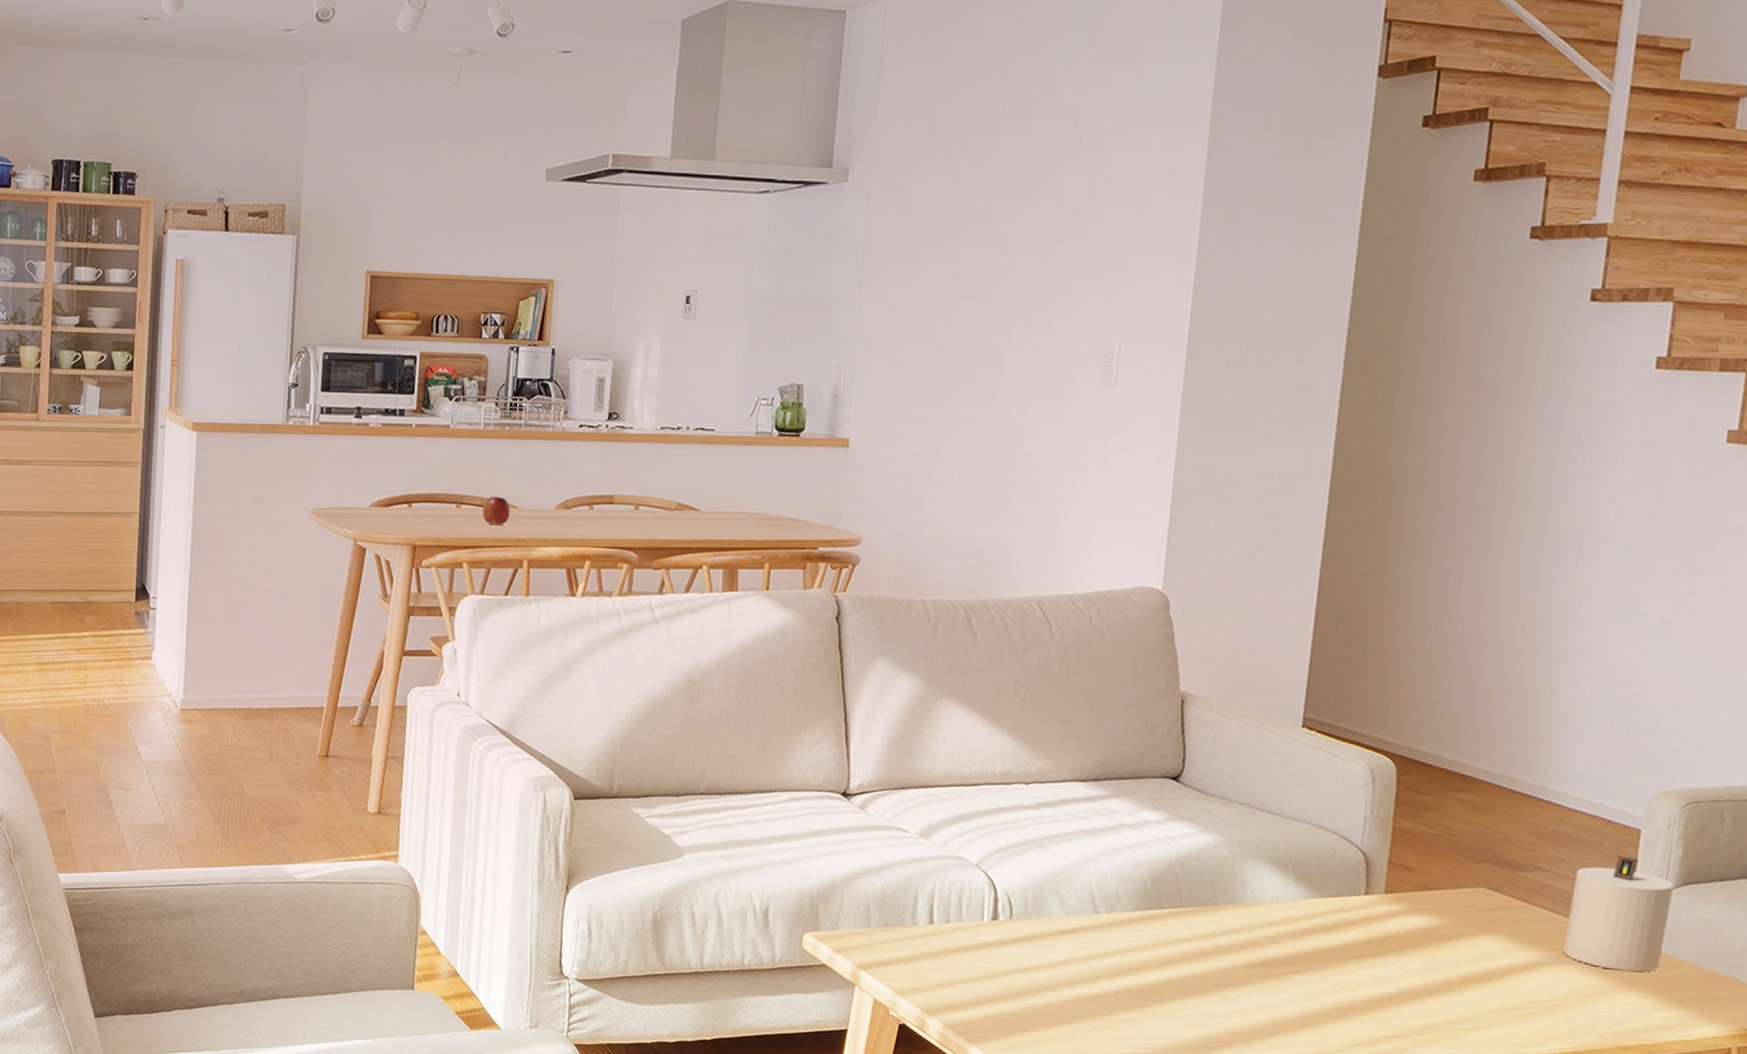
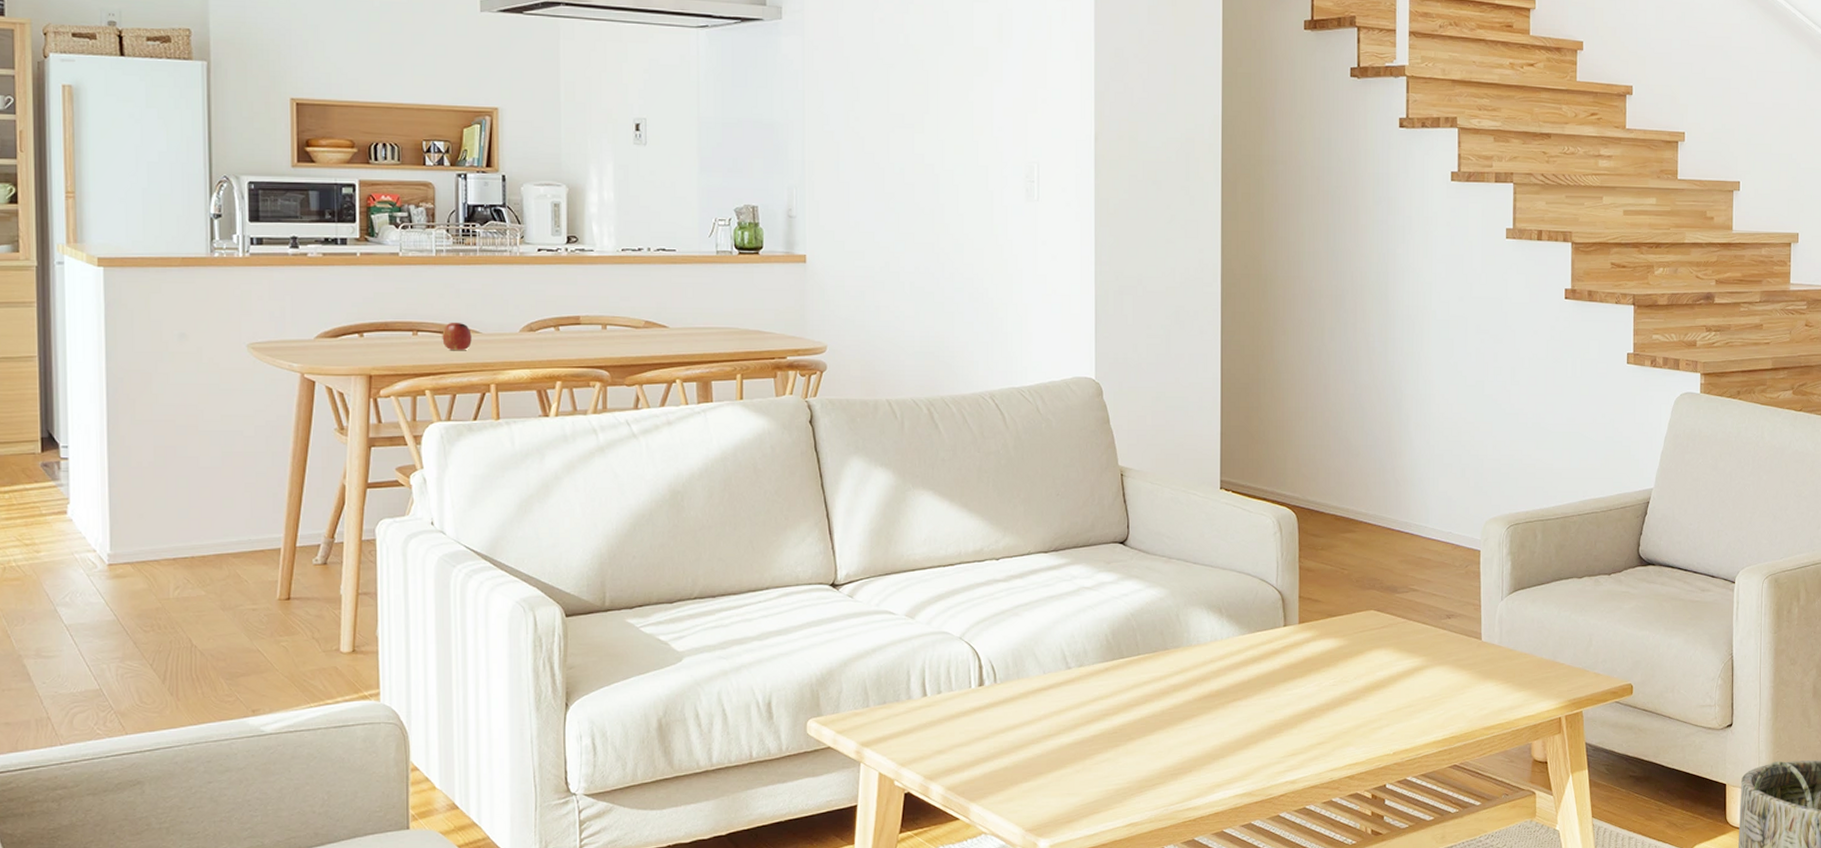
candle: present [1563,855,1674,972] -> none [1436,572,1508,666]

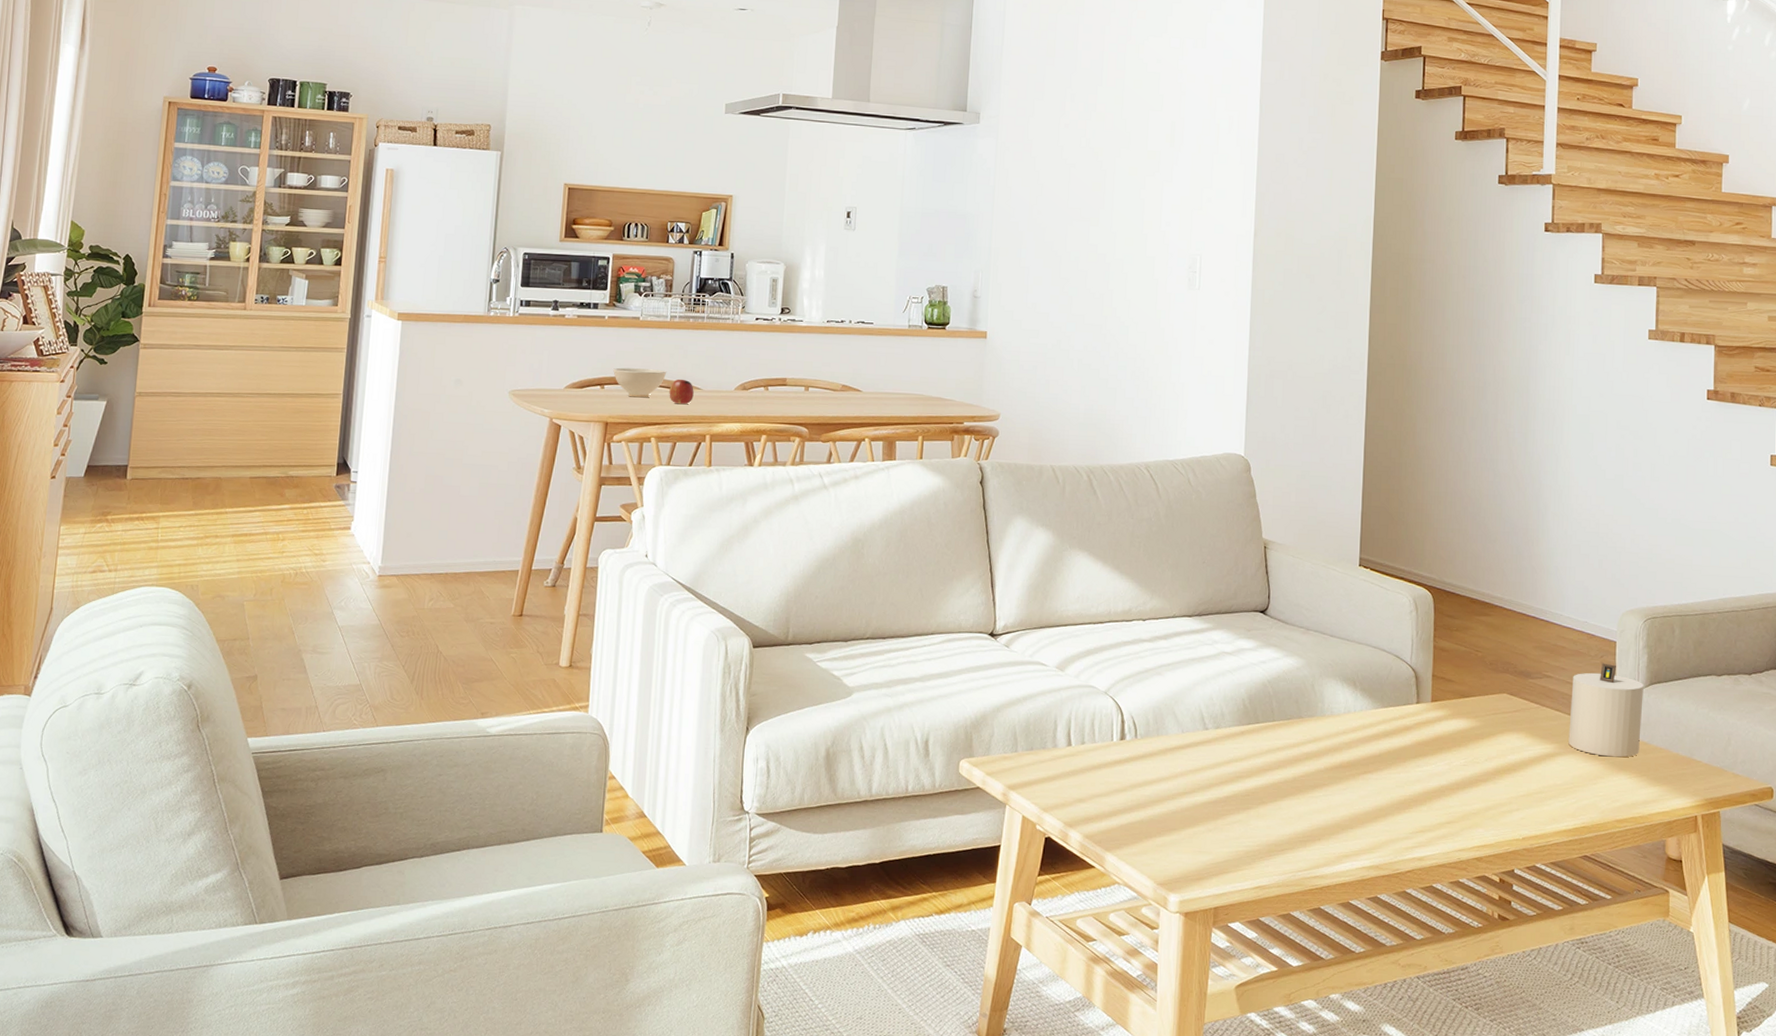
bowl: none [372,312,438,345] -> present [613,367,667,398]
candle: none [1436,572,1508,666] -> present [1568,663,1644,758]

